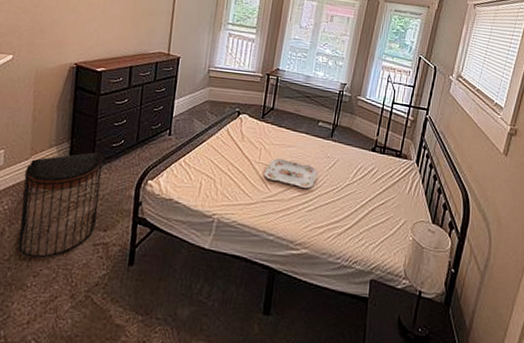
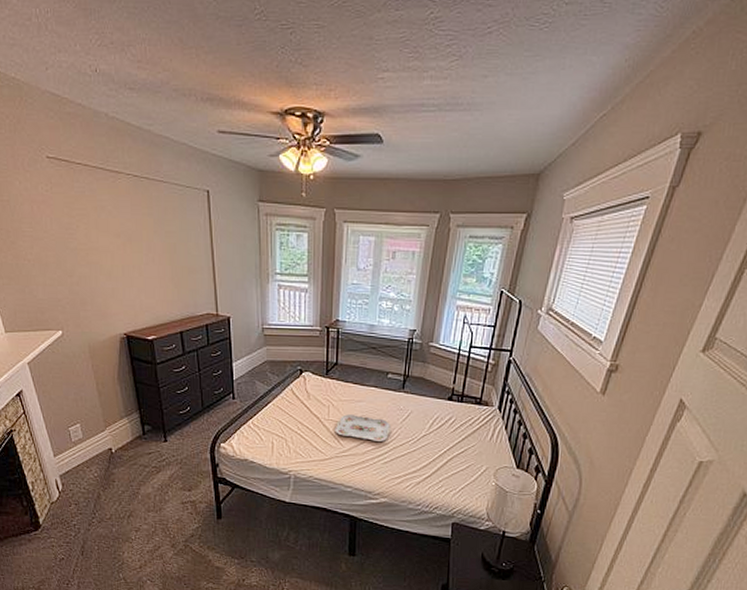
stool: present [18,152,104,259] -> none [104,420,180,516]

